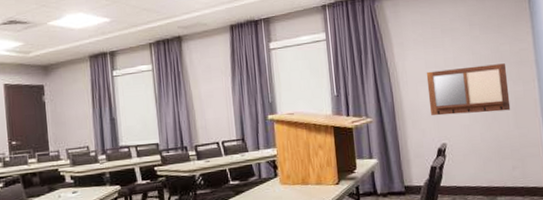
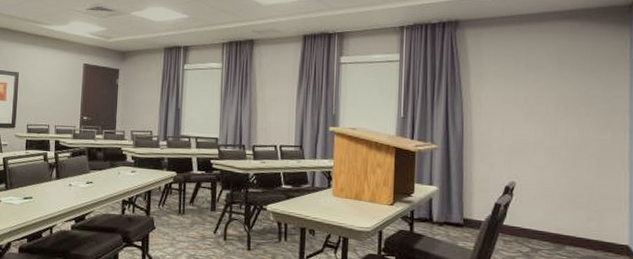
writing board: present [426,63,511,116] -> none [502,106,595,159]

